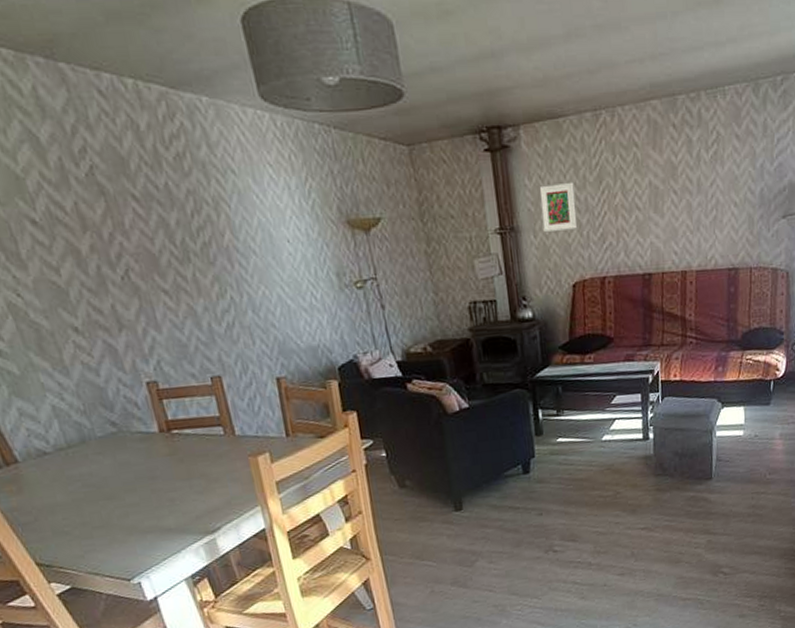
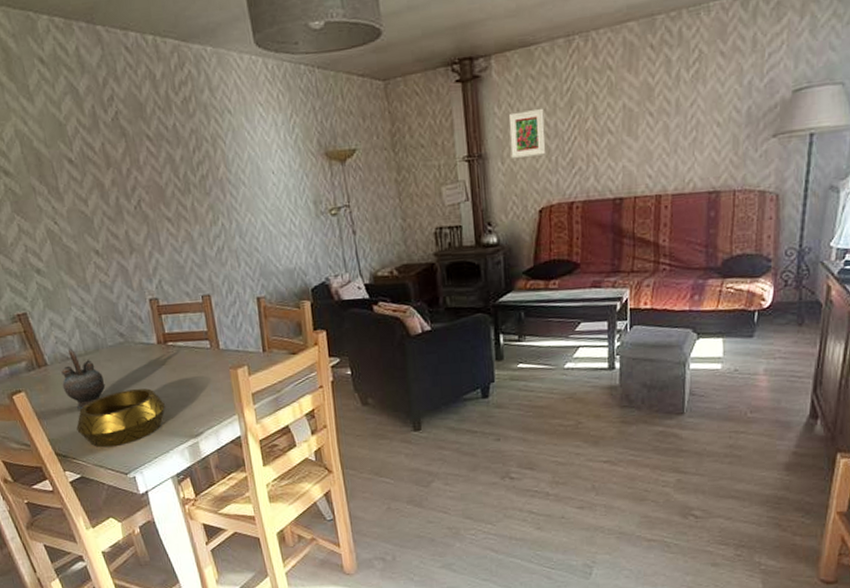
teapot: none [37,442,97,511] -> present [61,349,106,409]
decorative bowl: none [61,483,173,553] -> present [76,388,165,448]

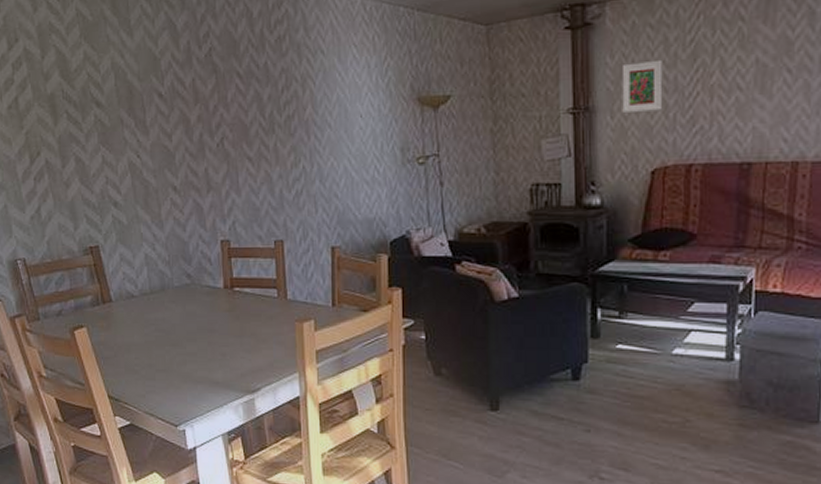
teapot: present [61,349,106,409] -> none [124,287,166,351]
decorative bowl: present [76,388,165,448] -> none [132,334,224,395]

